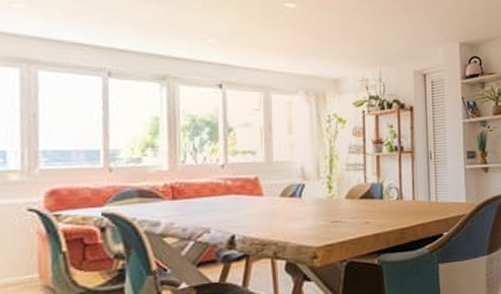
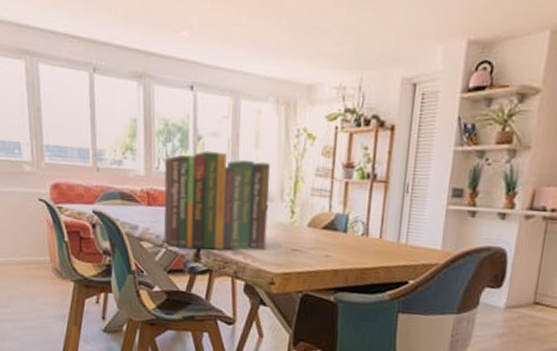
books: none [191,140,306,239] -> present [164,151,270,251]

